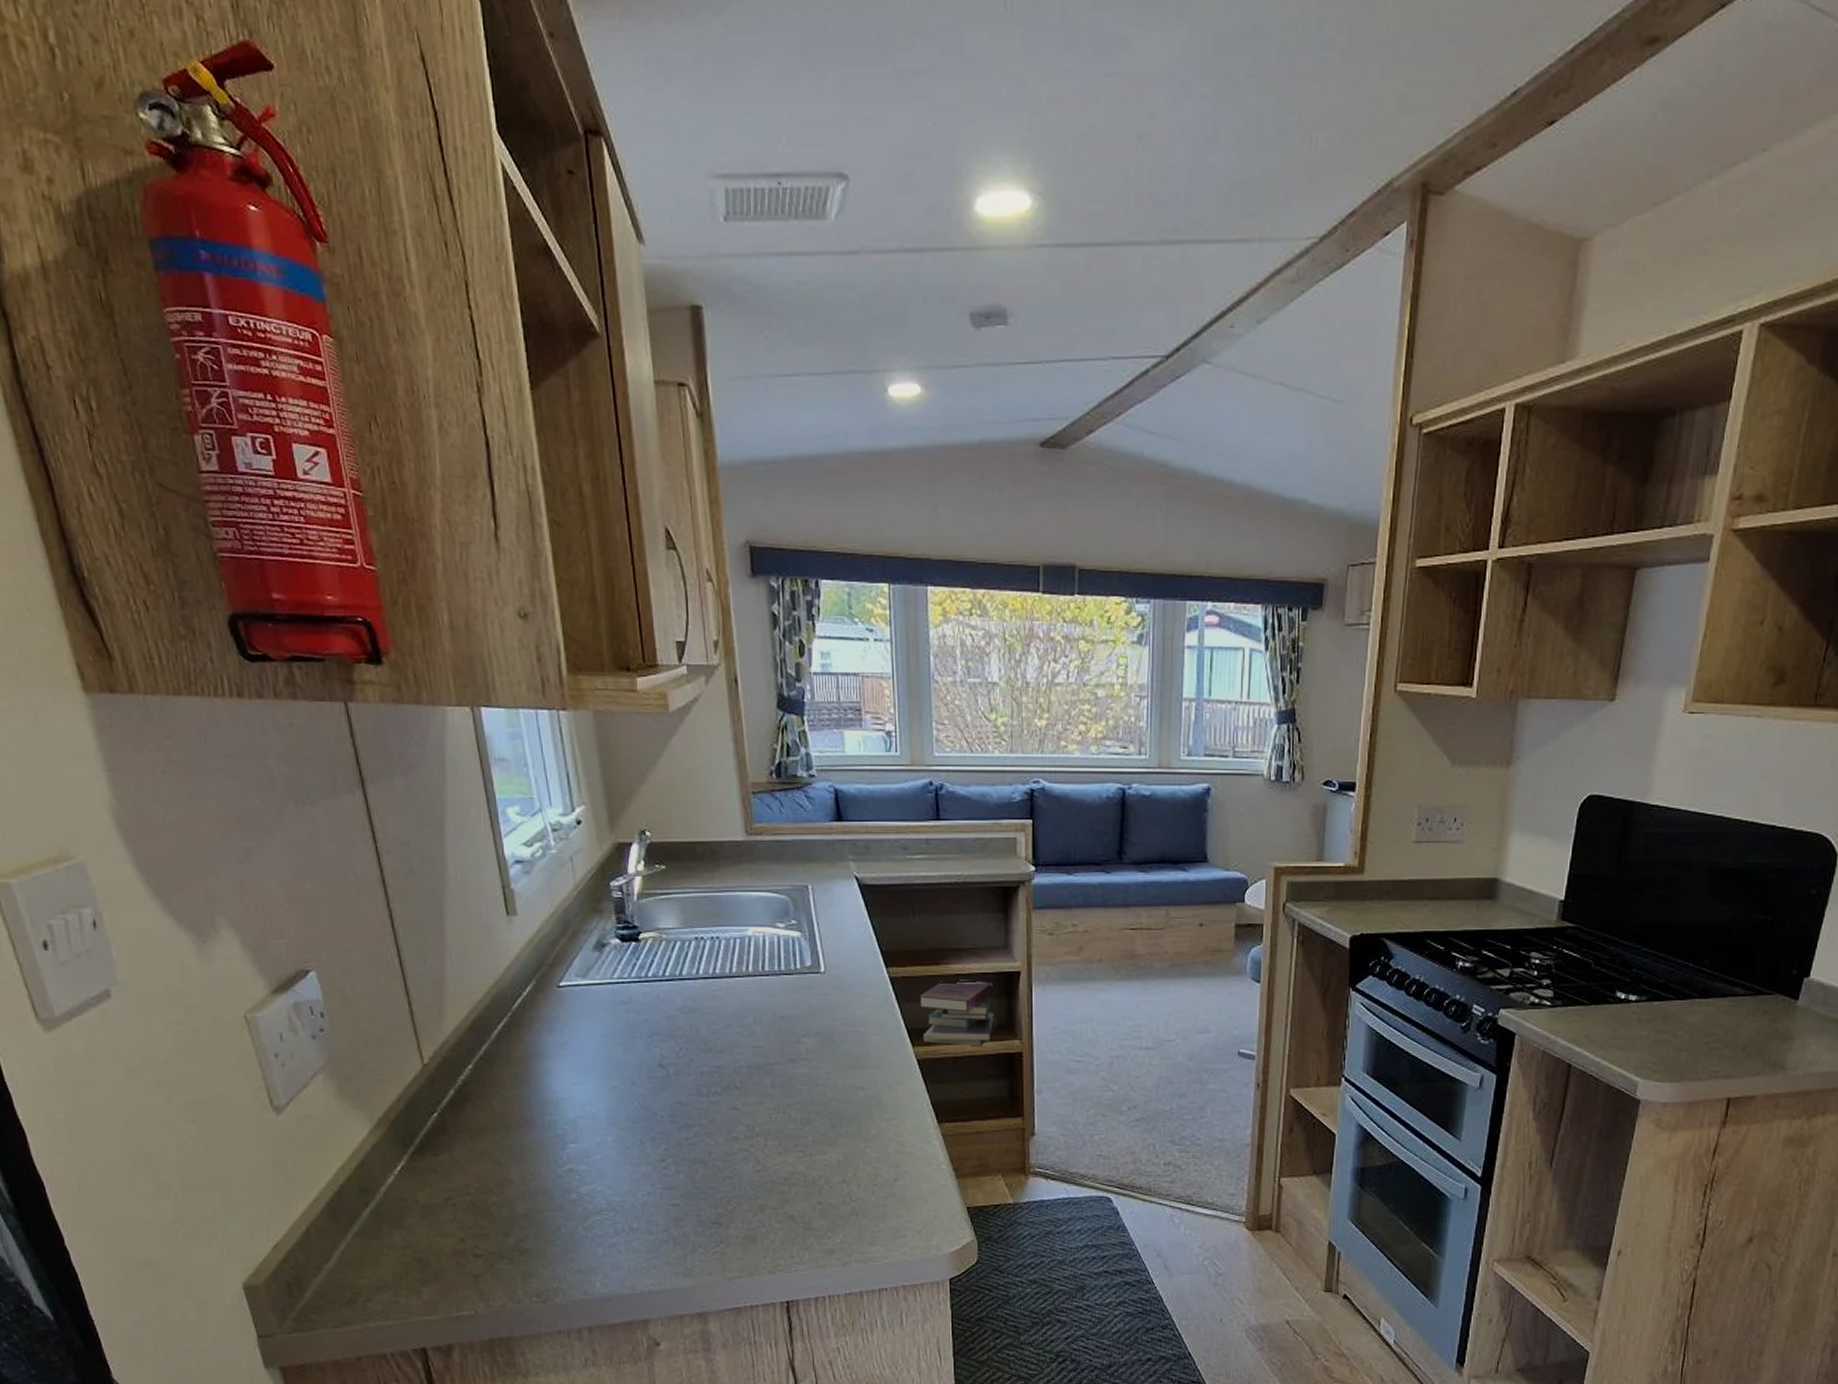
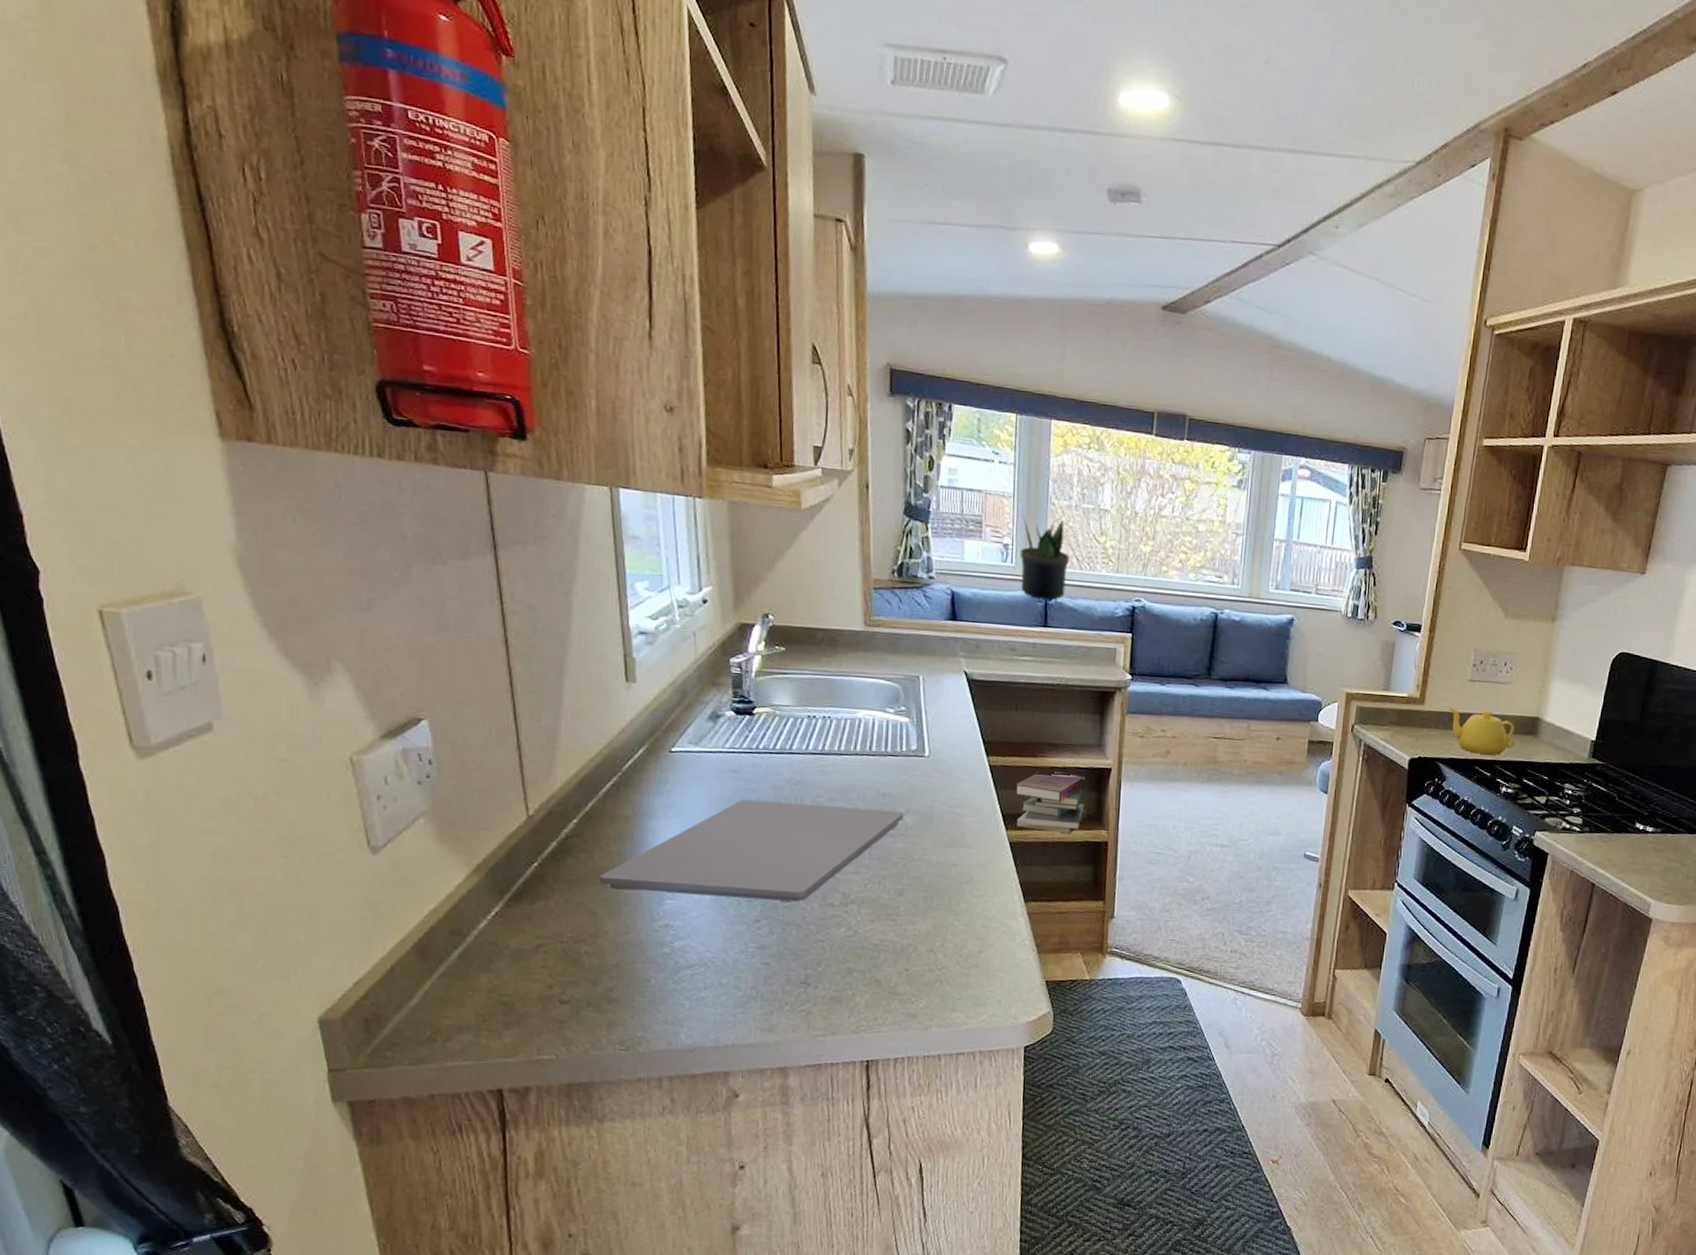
cutting board: none [500,1032,804,1138] -> present [599,799,904,902]
planter: none [903,696,958,789] -> present [1019,514,1070,599]
teapot: none [1393,874,1470,925] -> present [1450,707,1515,755]

